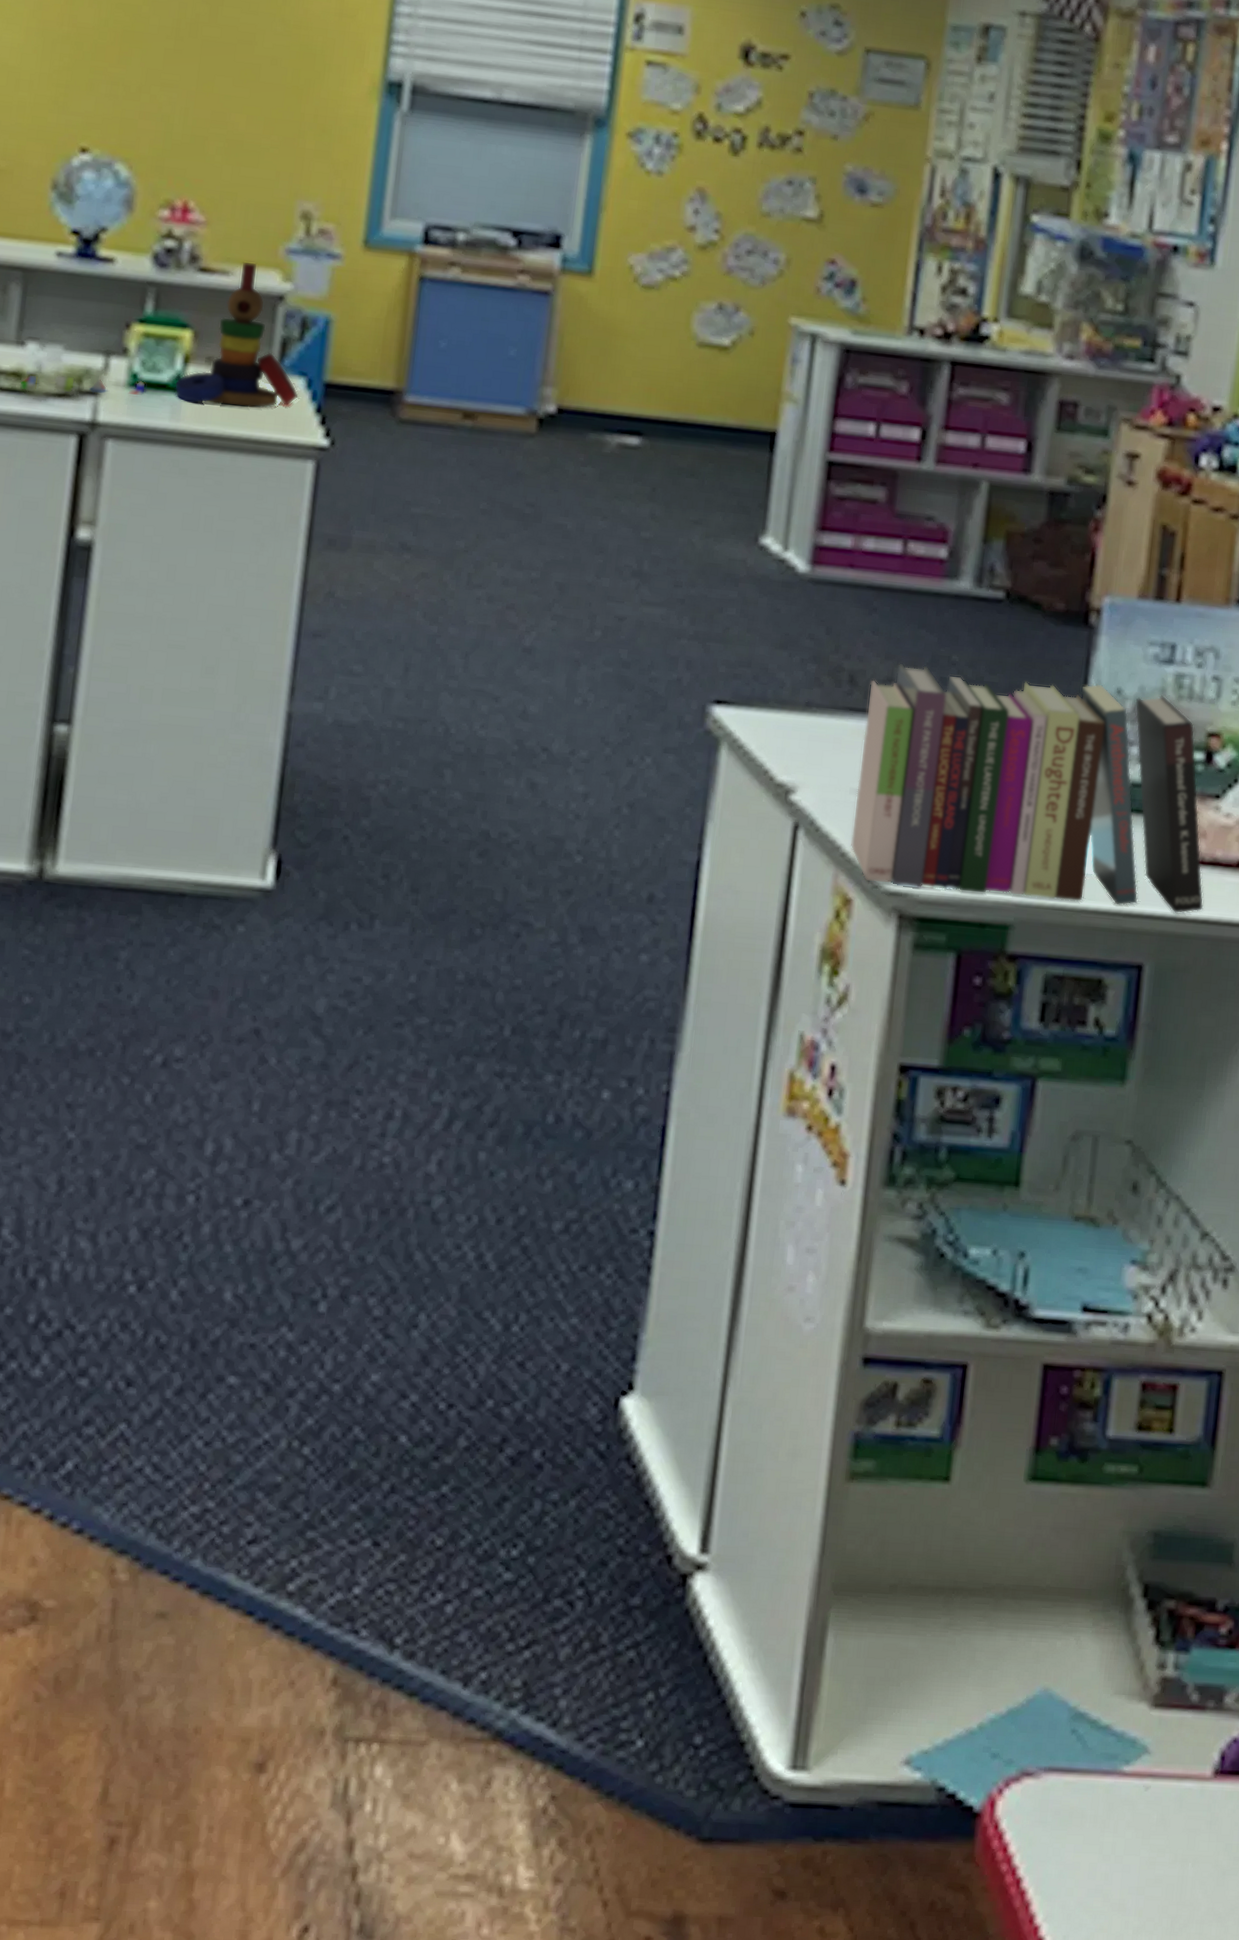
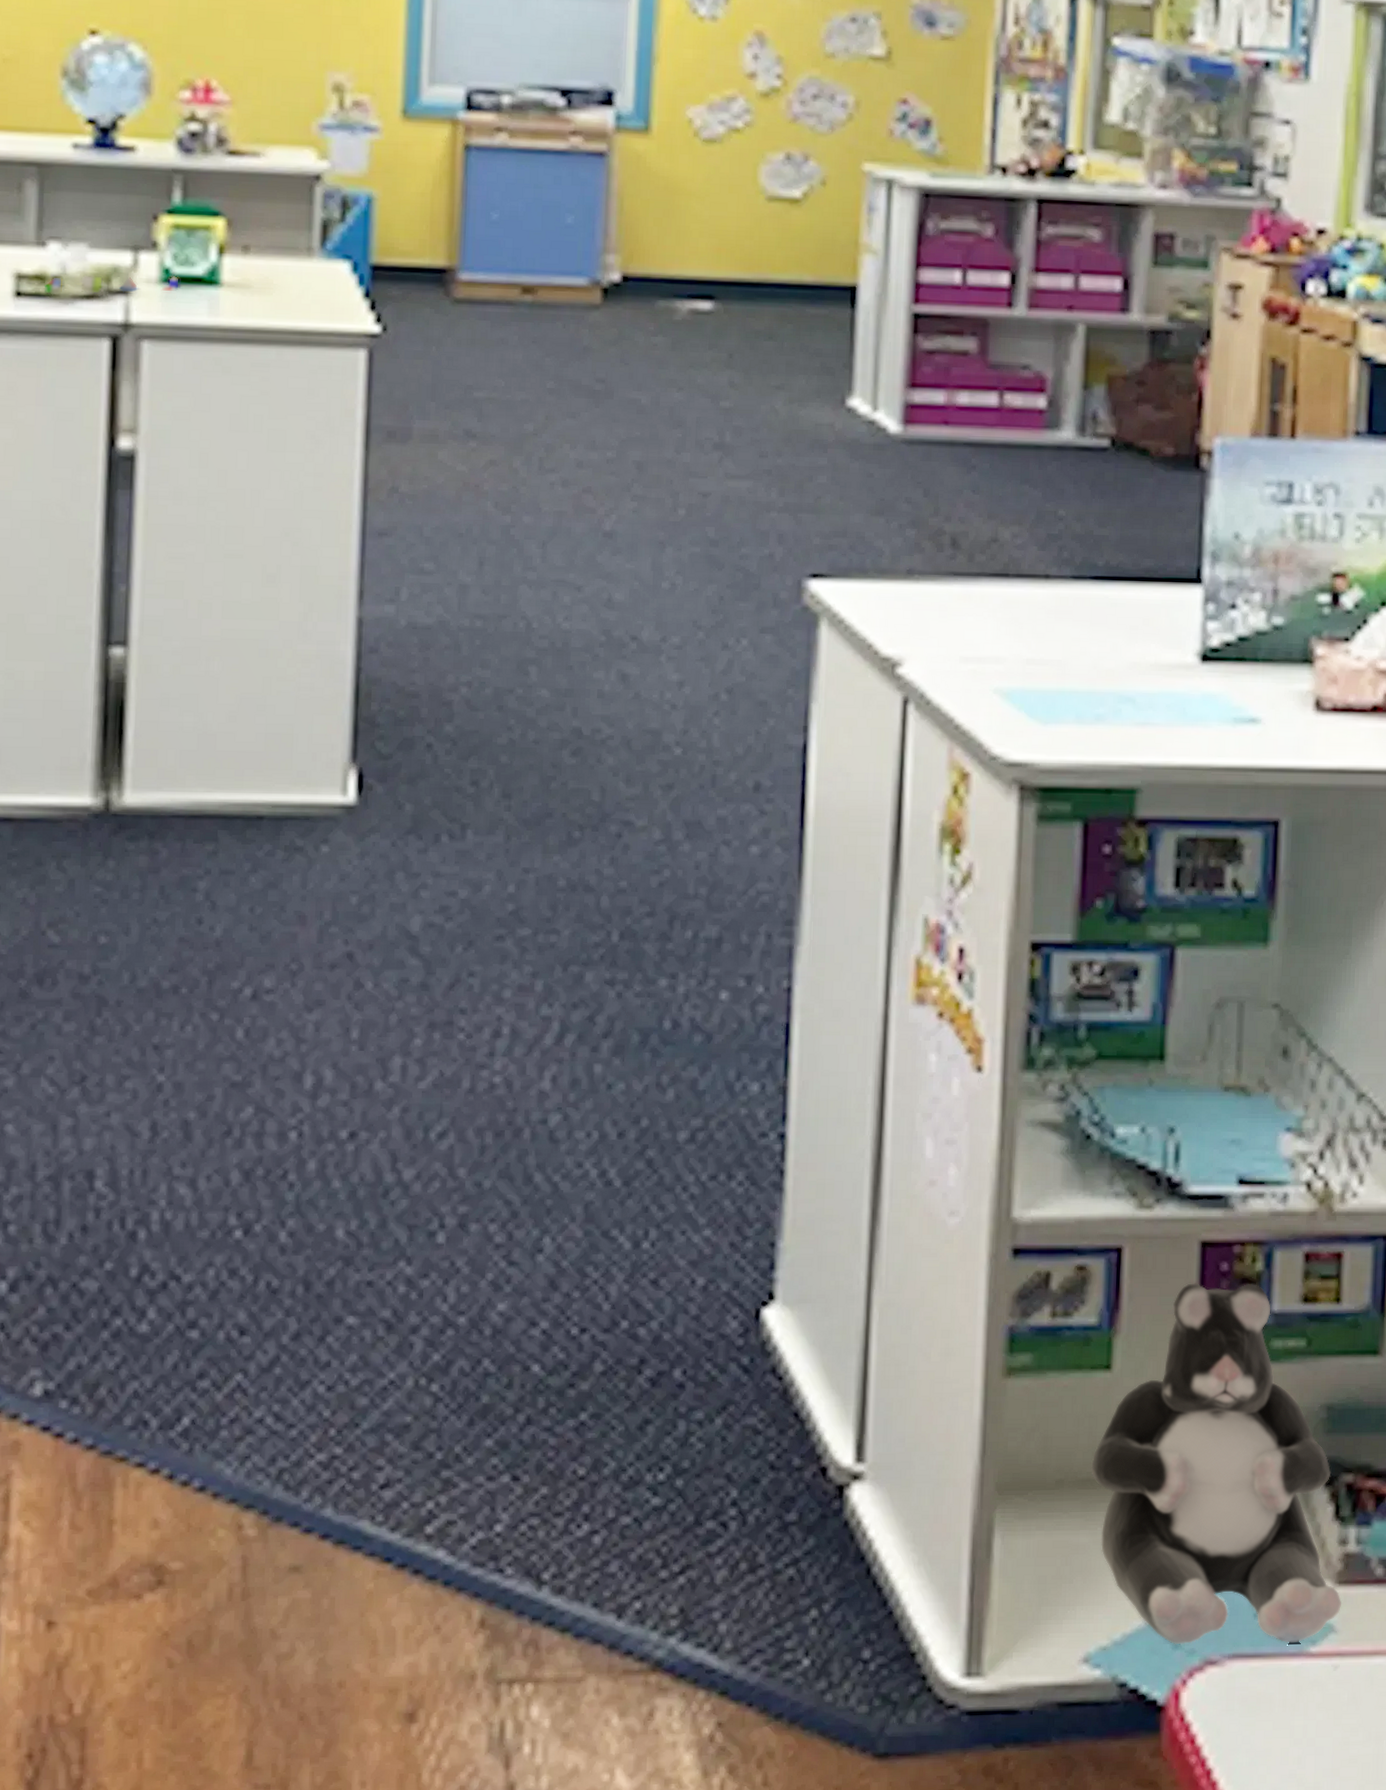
stacking toy: present [174,261,299,408] -> none [211,141,344,297]
books: present [850,664,1204,914] -> none [964,523,1339,765]
plush toy: none [924,1403,1157,1761] -> present [1091,1283,1341,1645]

